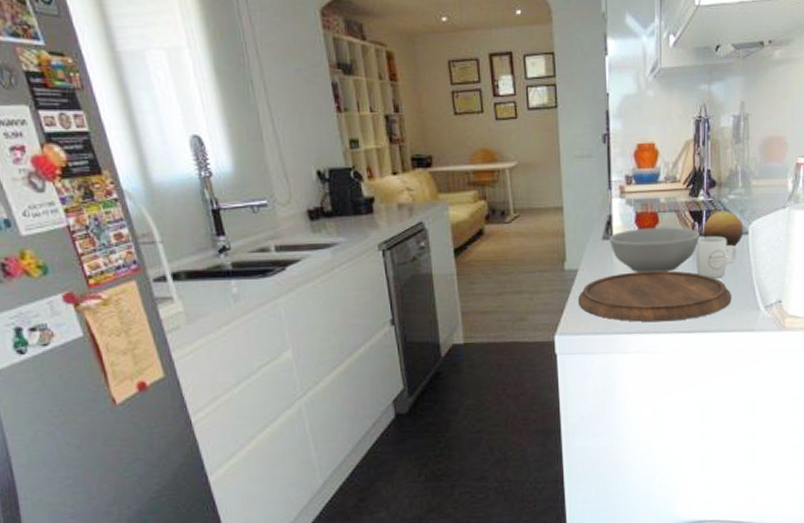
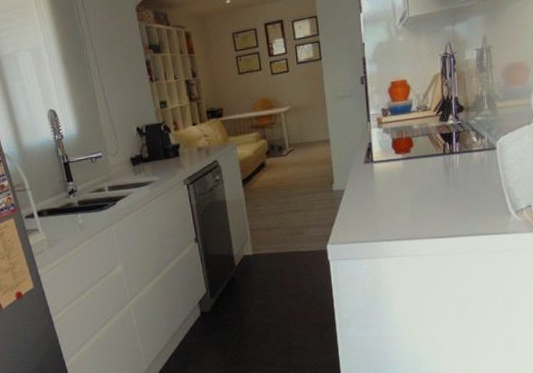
cutting board: present [577,271,731,323] -> none [345,185,483,231]
bowl: present [609,227,700,273] -> none [370,148,451,189]
mug: present [696,236,738,278] -> none [448,153,487,190]
fruit: present [703,210,744,247] -> none [453,130,492,162]

